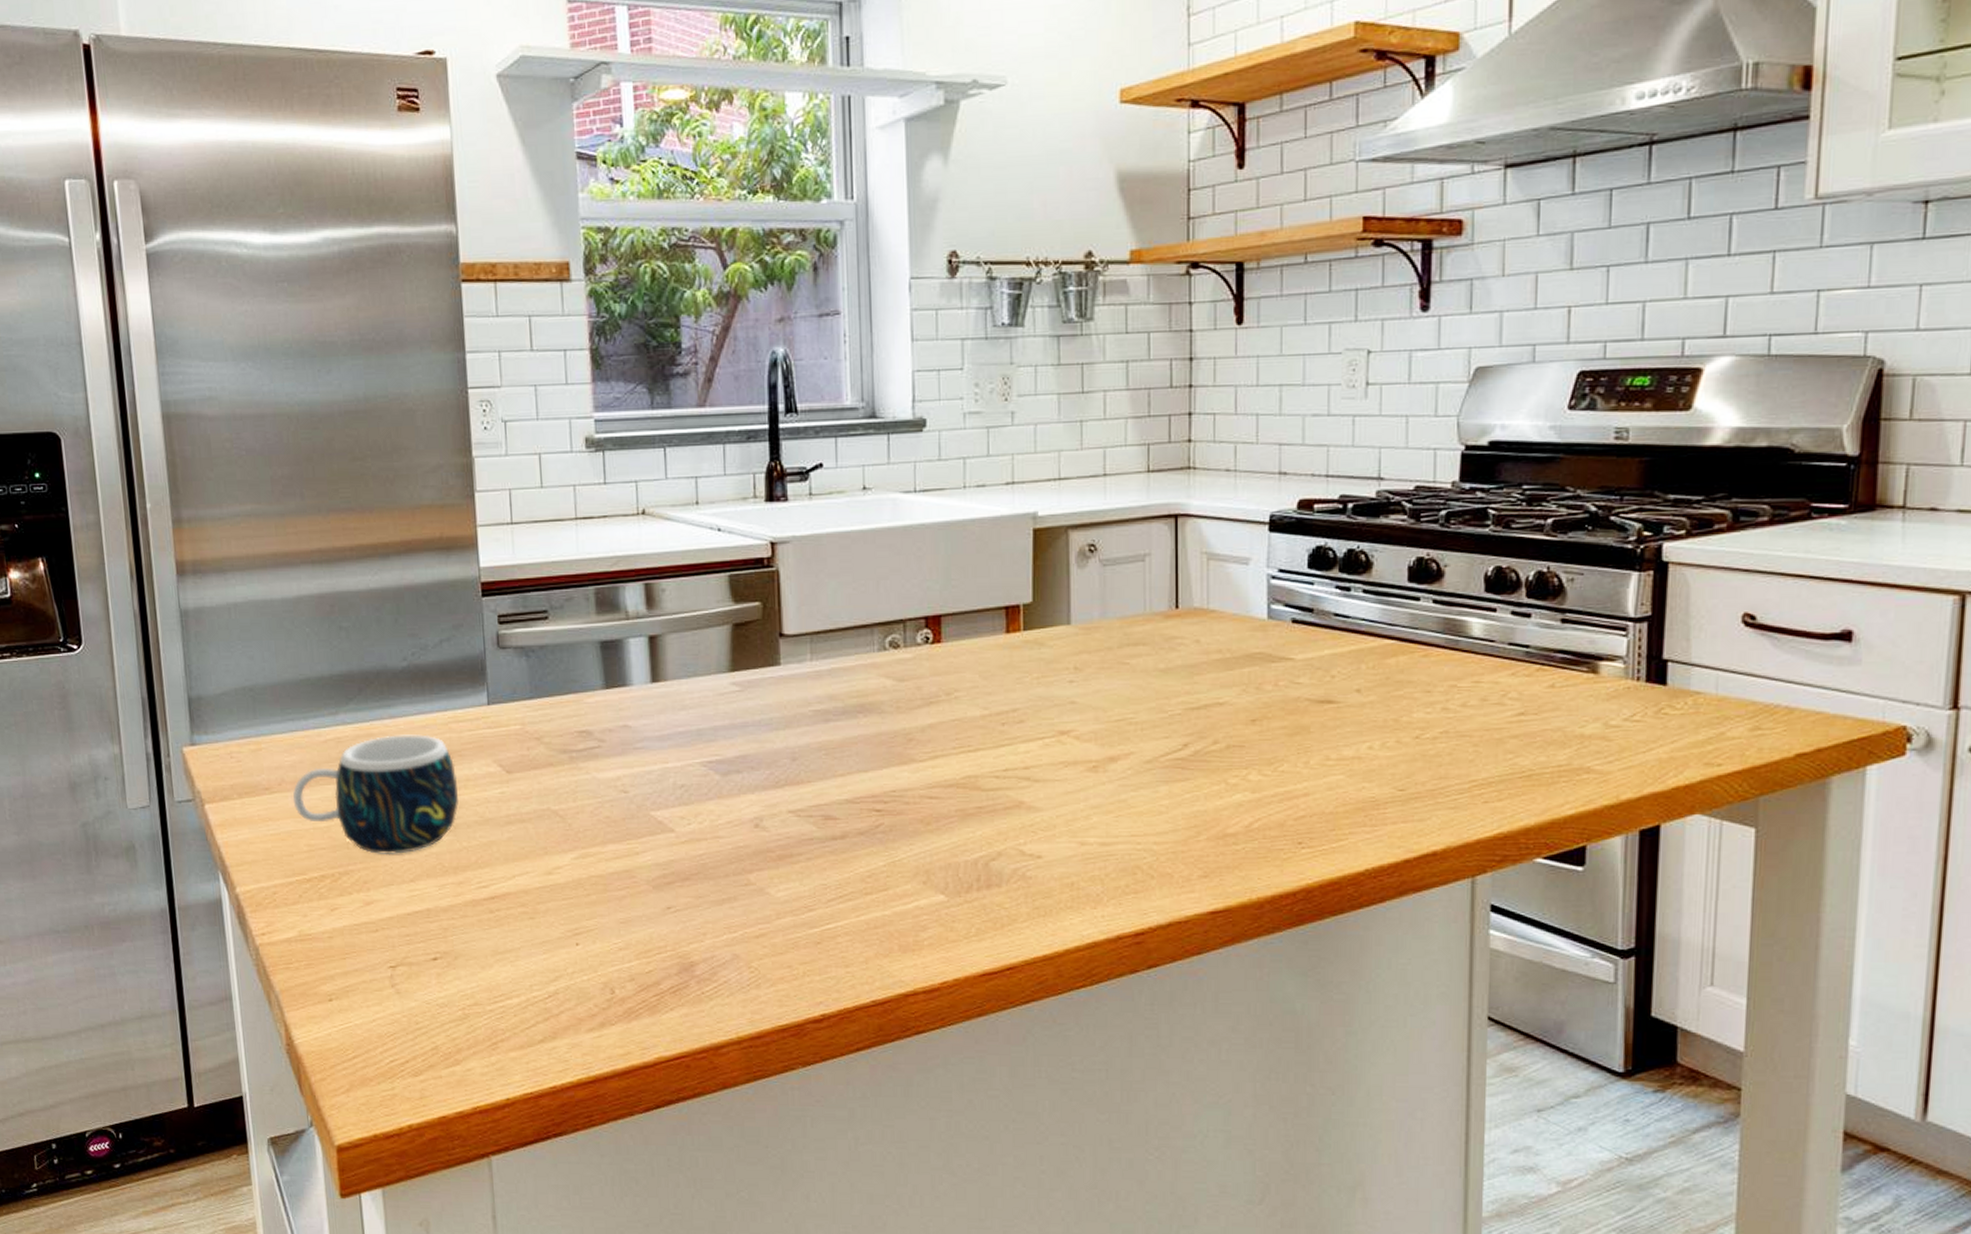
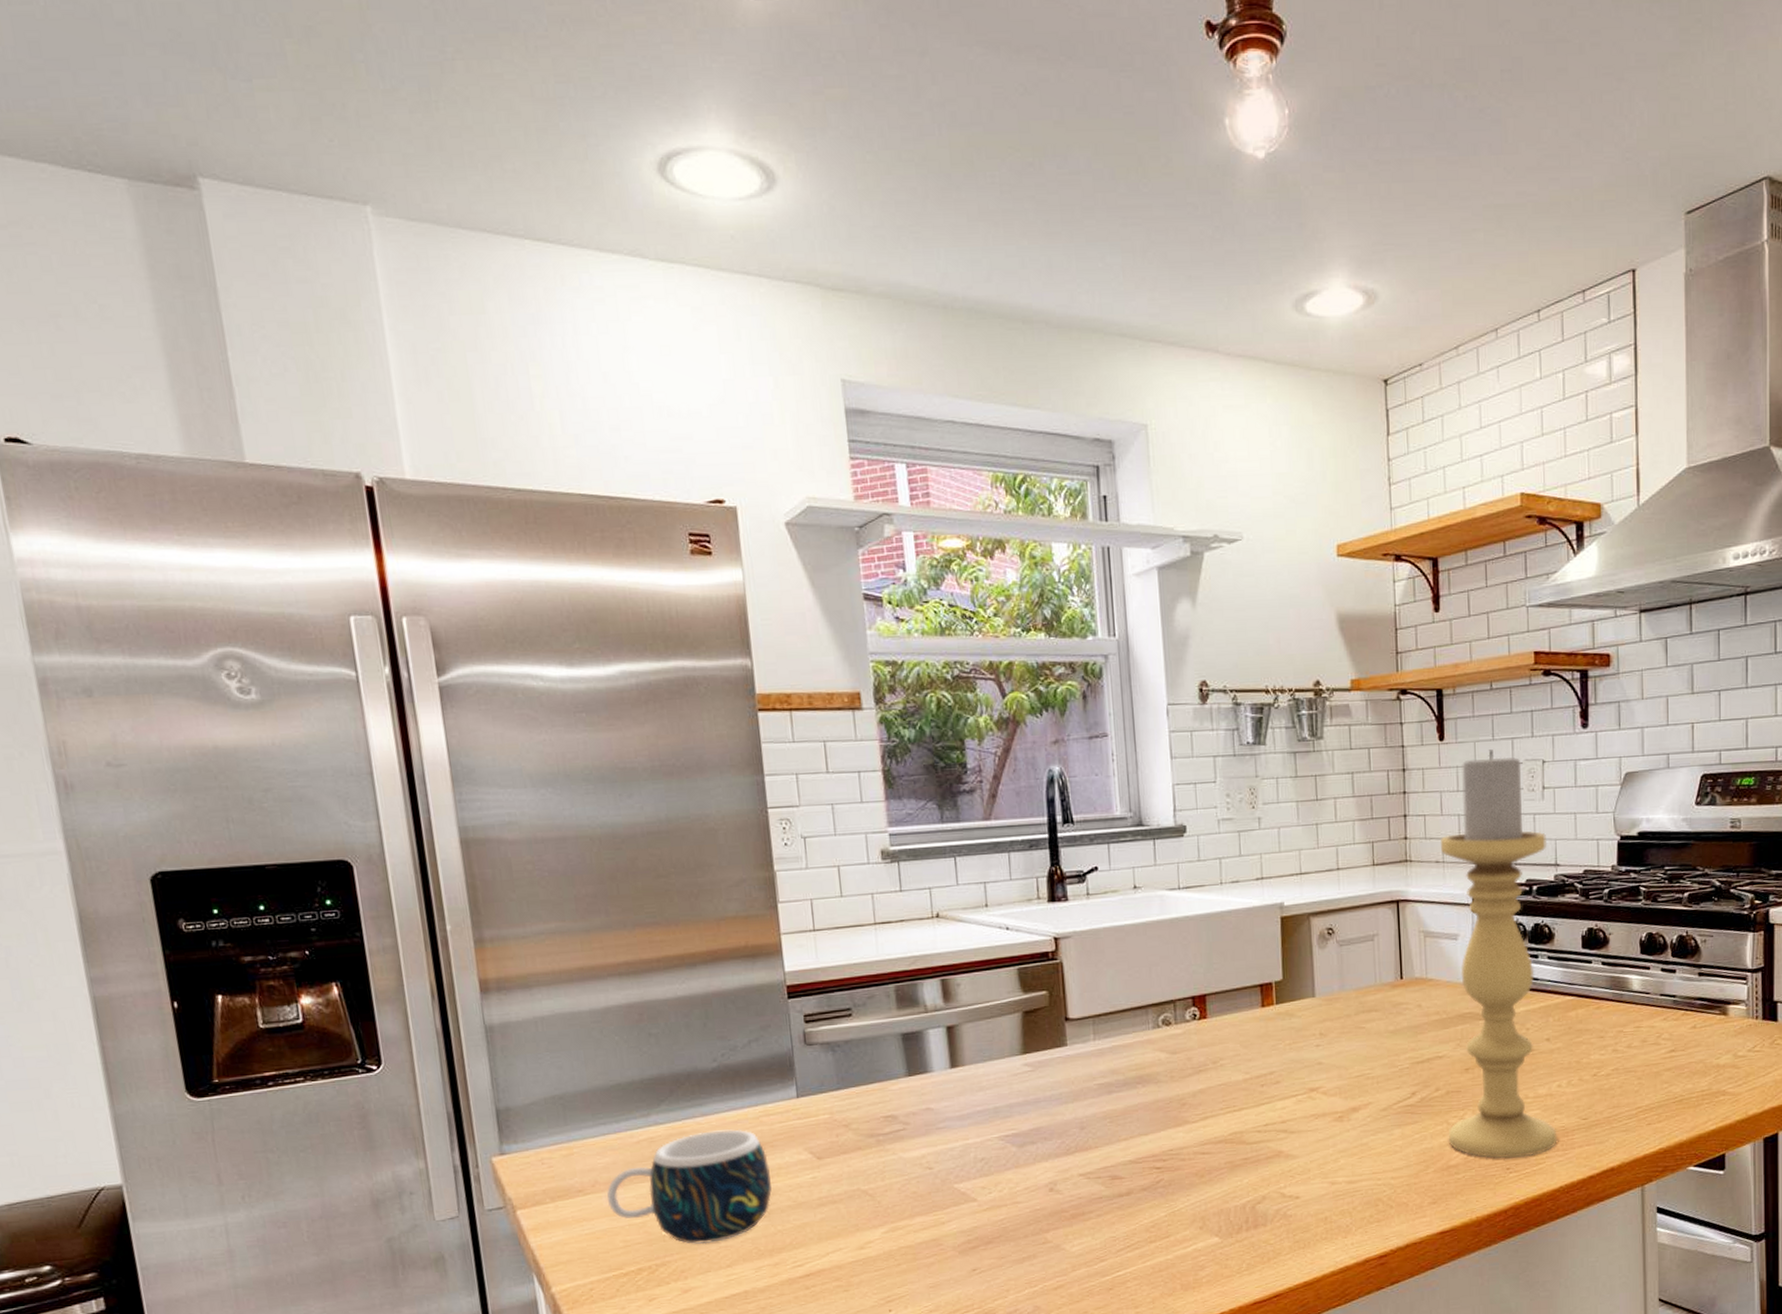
candle holder: none [1226,336,1368,831] -> present [1441,749,1558,1158]

